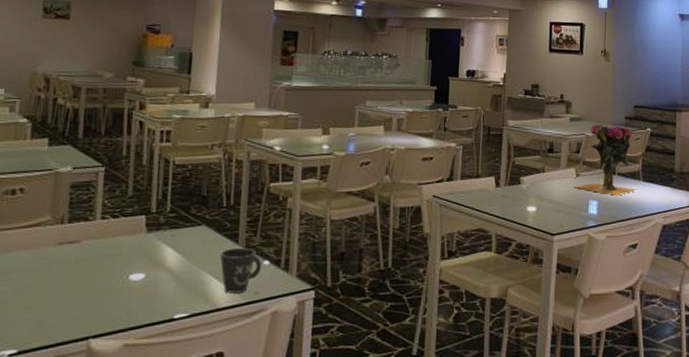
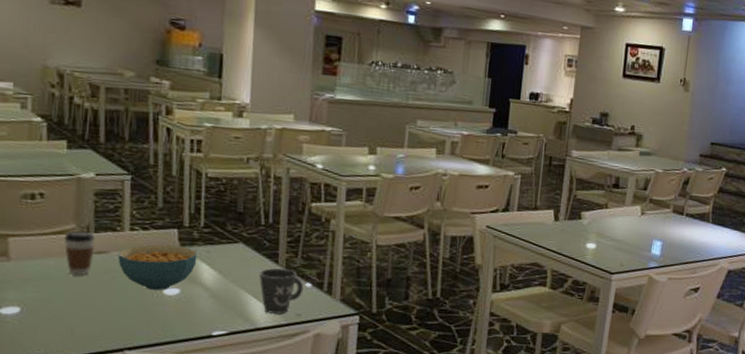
coffee cup: none [39,222,69,267] -> present [64,231,96,276]
cereal bowl: none [88,231,163,276] -> present [118,244,198,290]
vase: present [574,124,638,196] -> none [638,160,706,238]

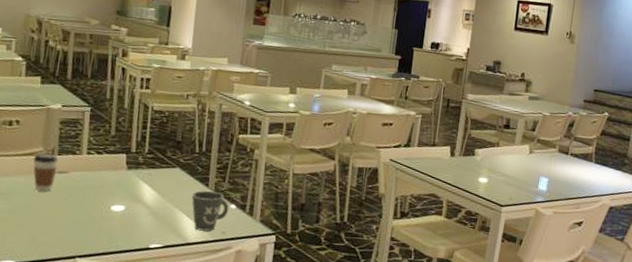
cereal bowl: present [118,244,198,290] -> none [75,167,142,207]

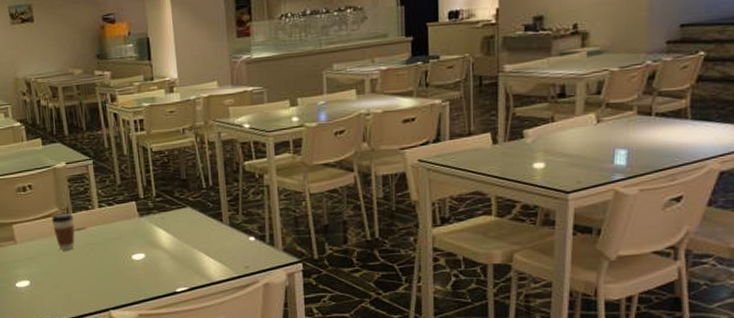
mug: present [191,190,229,232] -> none [207,225,248,268]

